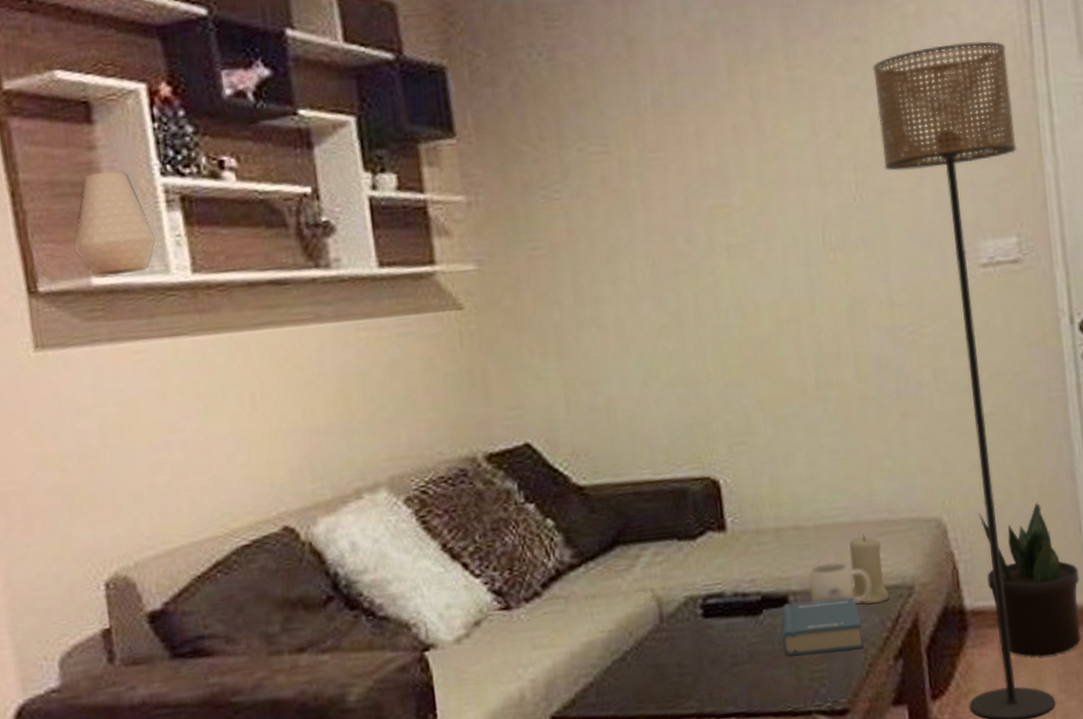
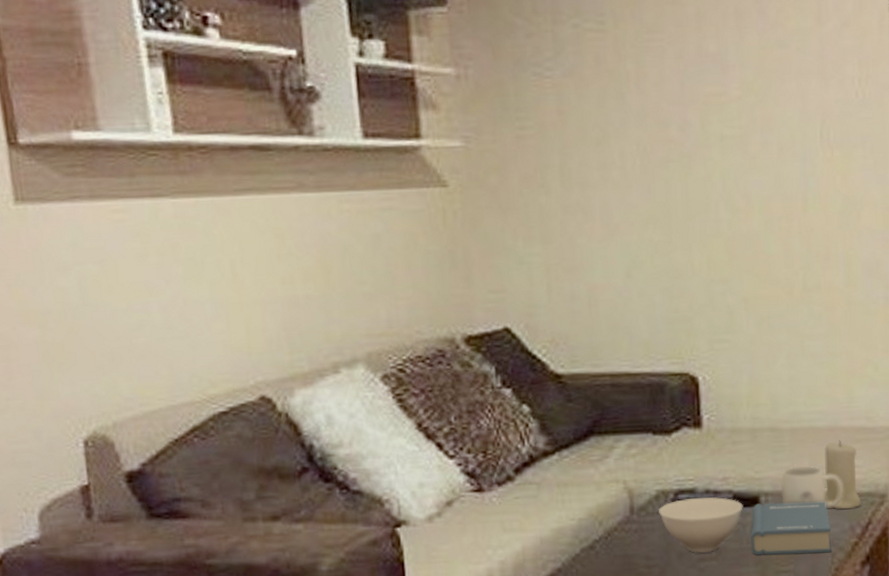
vase: present [75,171,158,276] -> none [55,22,140,131]
bowl: none [688,599,773,658] -> present [659,497,743,554]

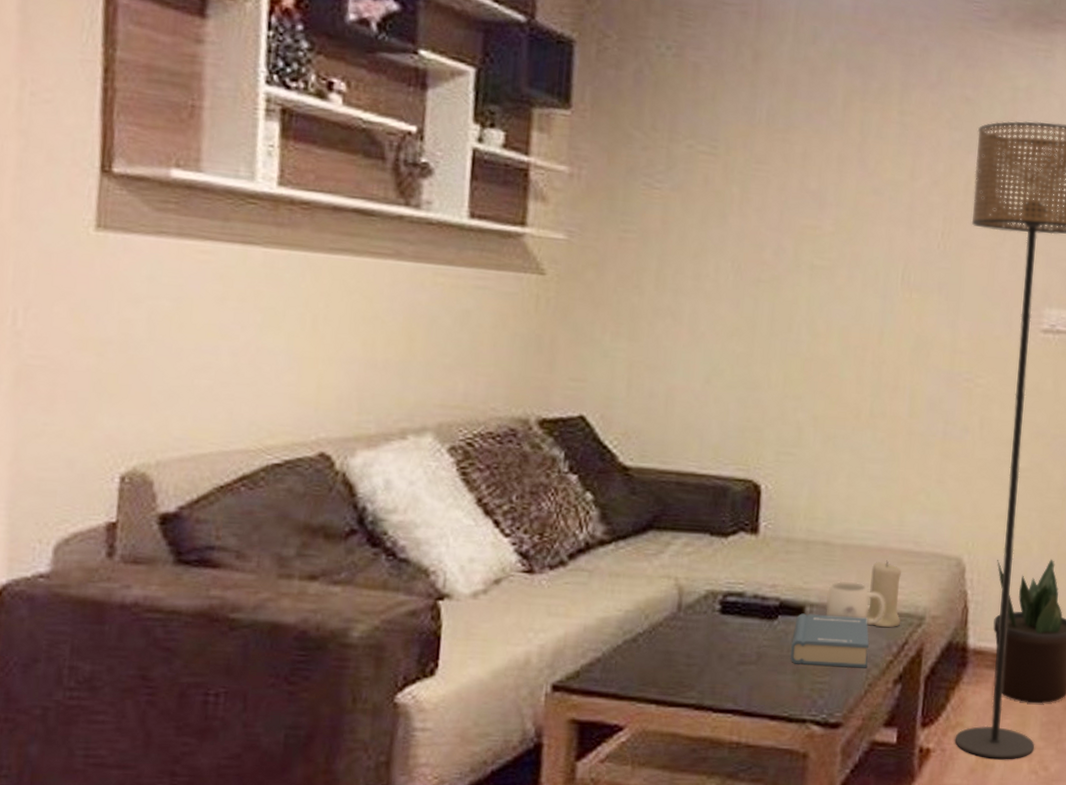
bowl: present [659,497,743,554] -> none [705,601,788,658]

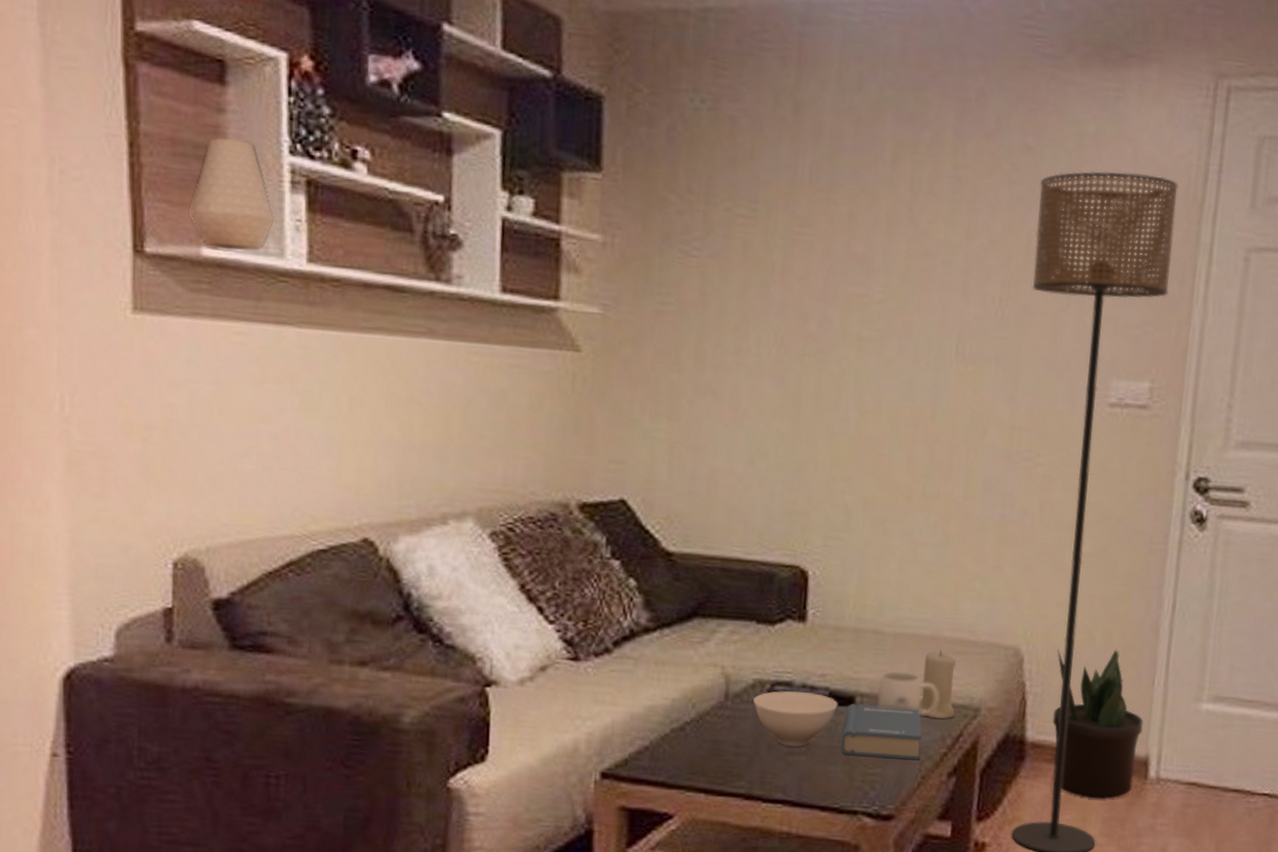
vase: none [161,66,249,174] -> present [189,138,277,251]
bowl: none [705,601,788,658] -> present [753,691,838,748]

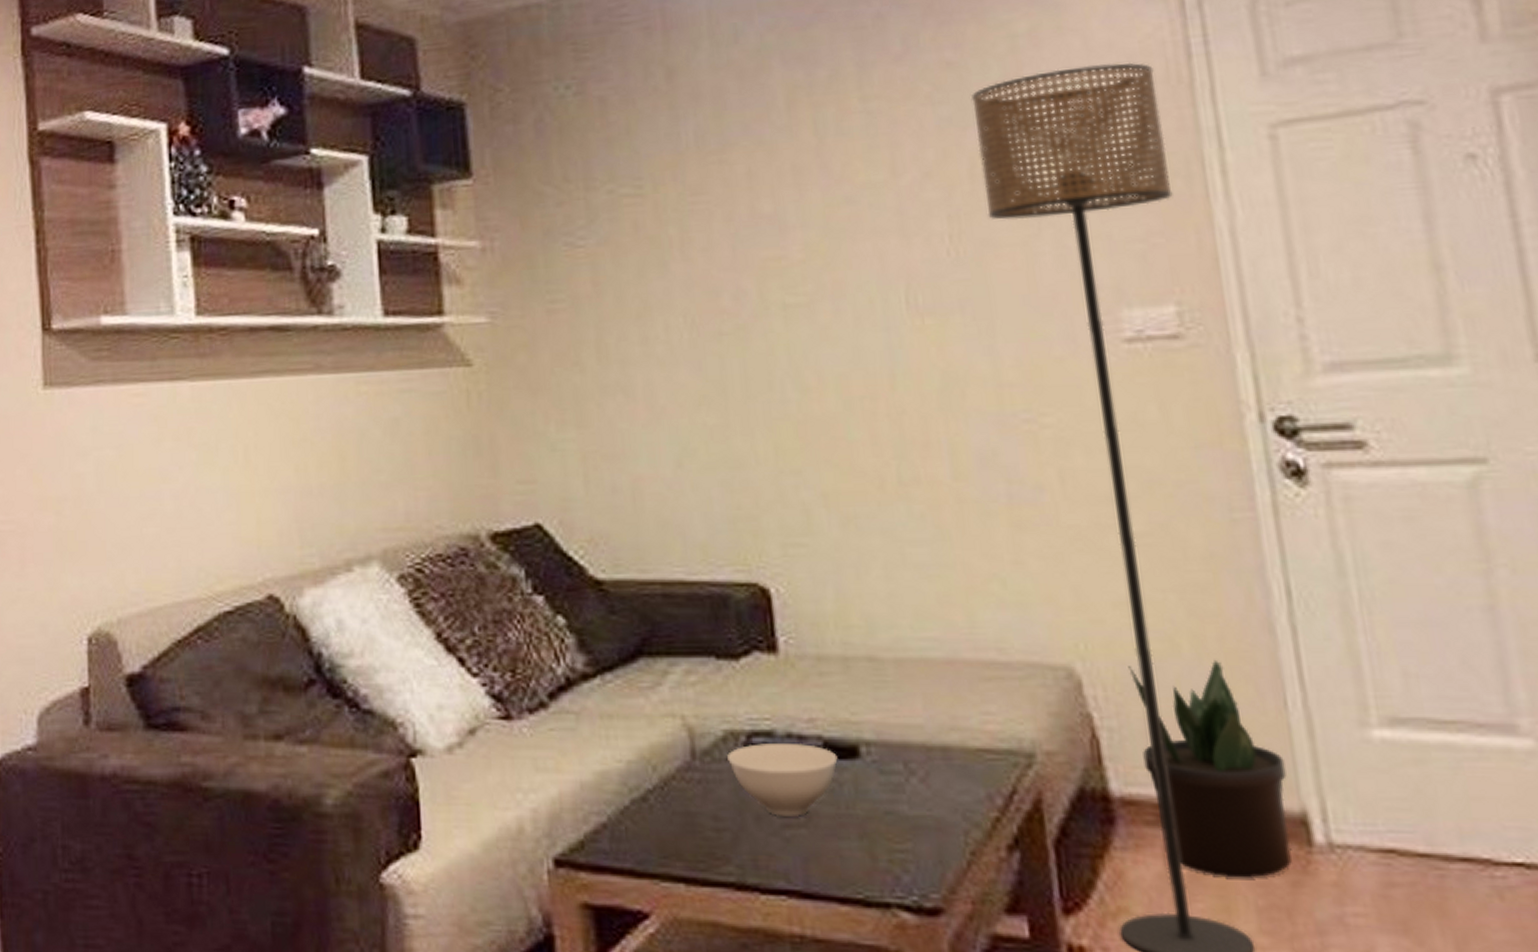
vase: present [189,138,277,251] -> none [89,210,166,316]
book: present [840,703,922,761] -> none [849,755,965,830]
mug: present [876,670,939,716] -> none [885,708,974,768]
candle: present [919,649,956,720] -> none [942,676,1000,771]

